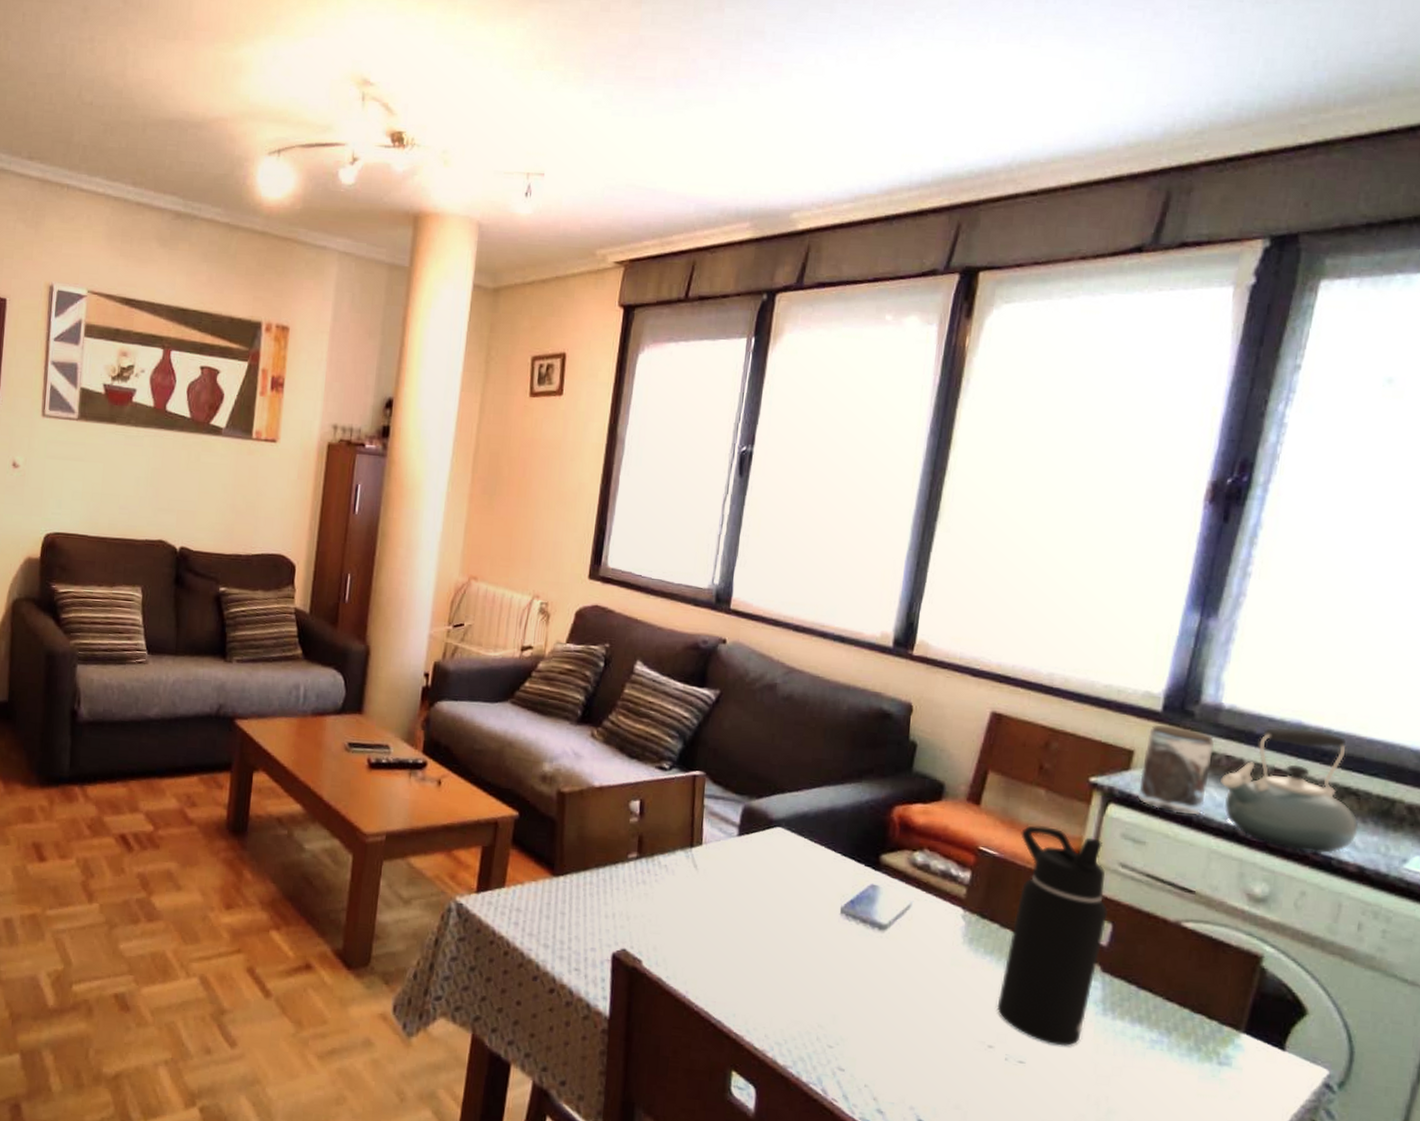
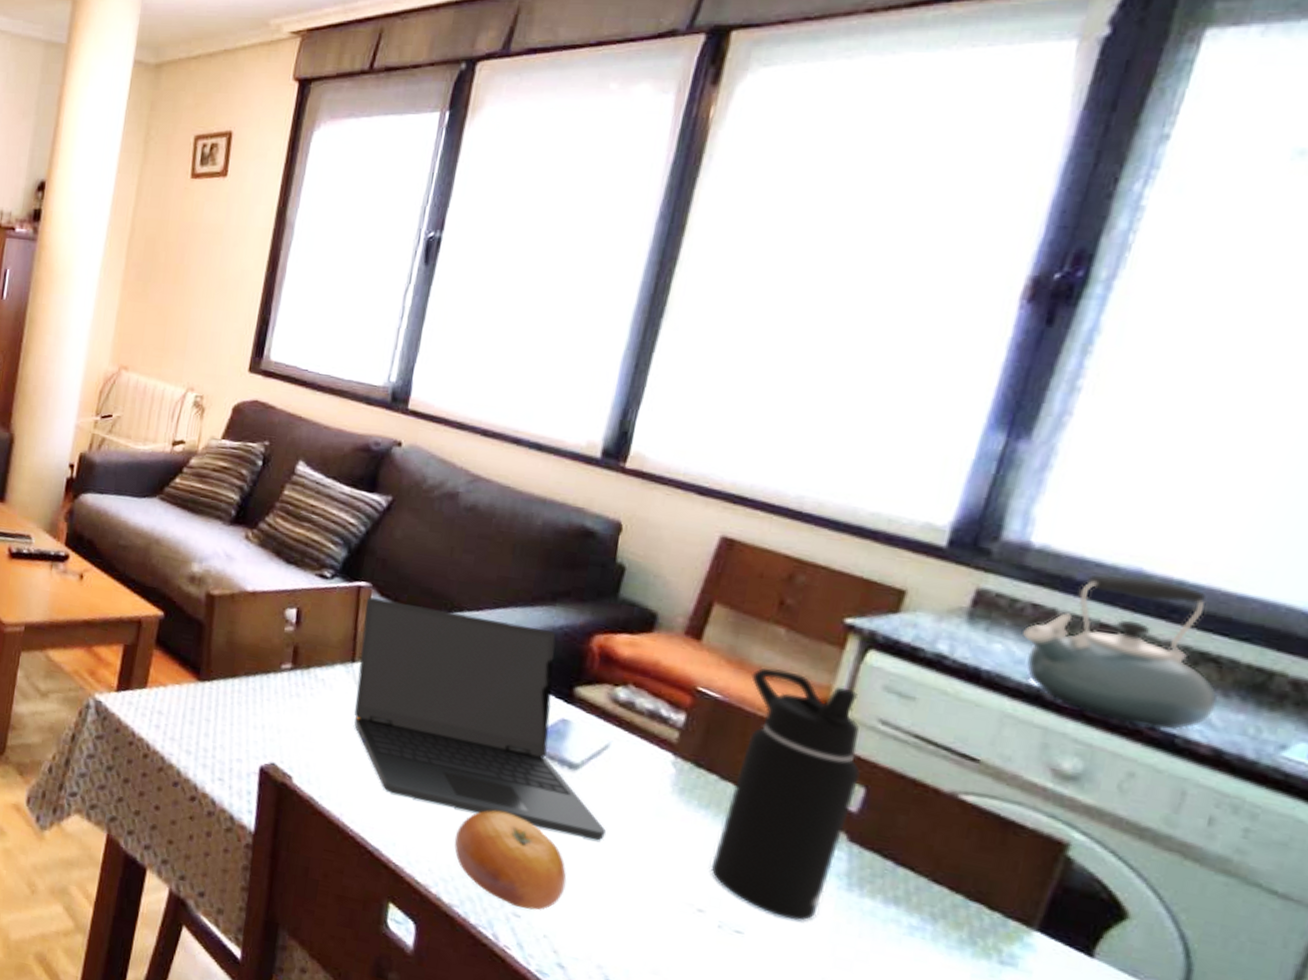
laptop: none [695,785,911,992] -> present [354,597,606,840]
fruit: none [785,974,882,1063] -> present [454,810,567,910]
jar: present [1137,725,1214,815] -> none [908,563,1017,672]

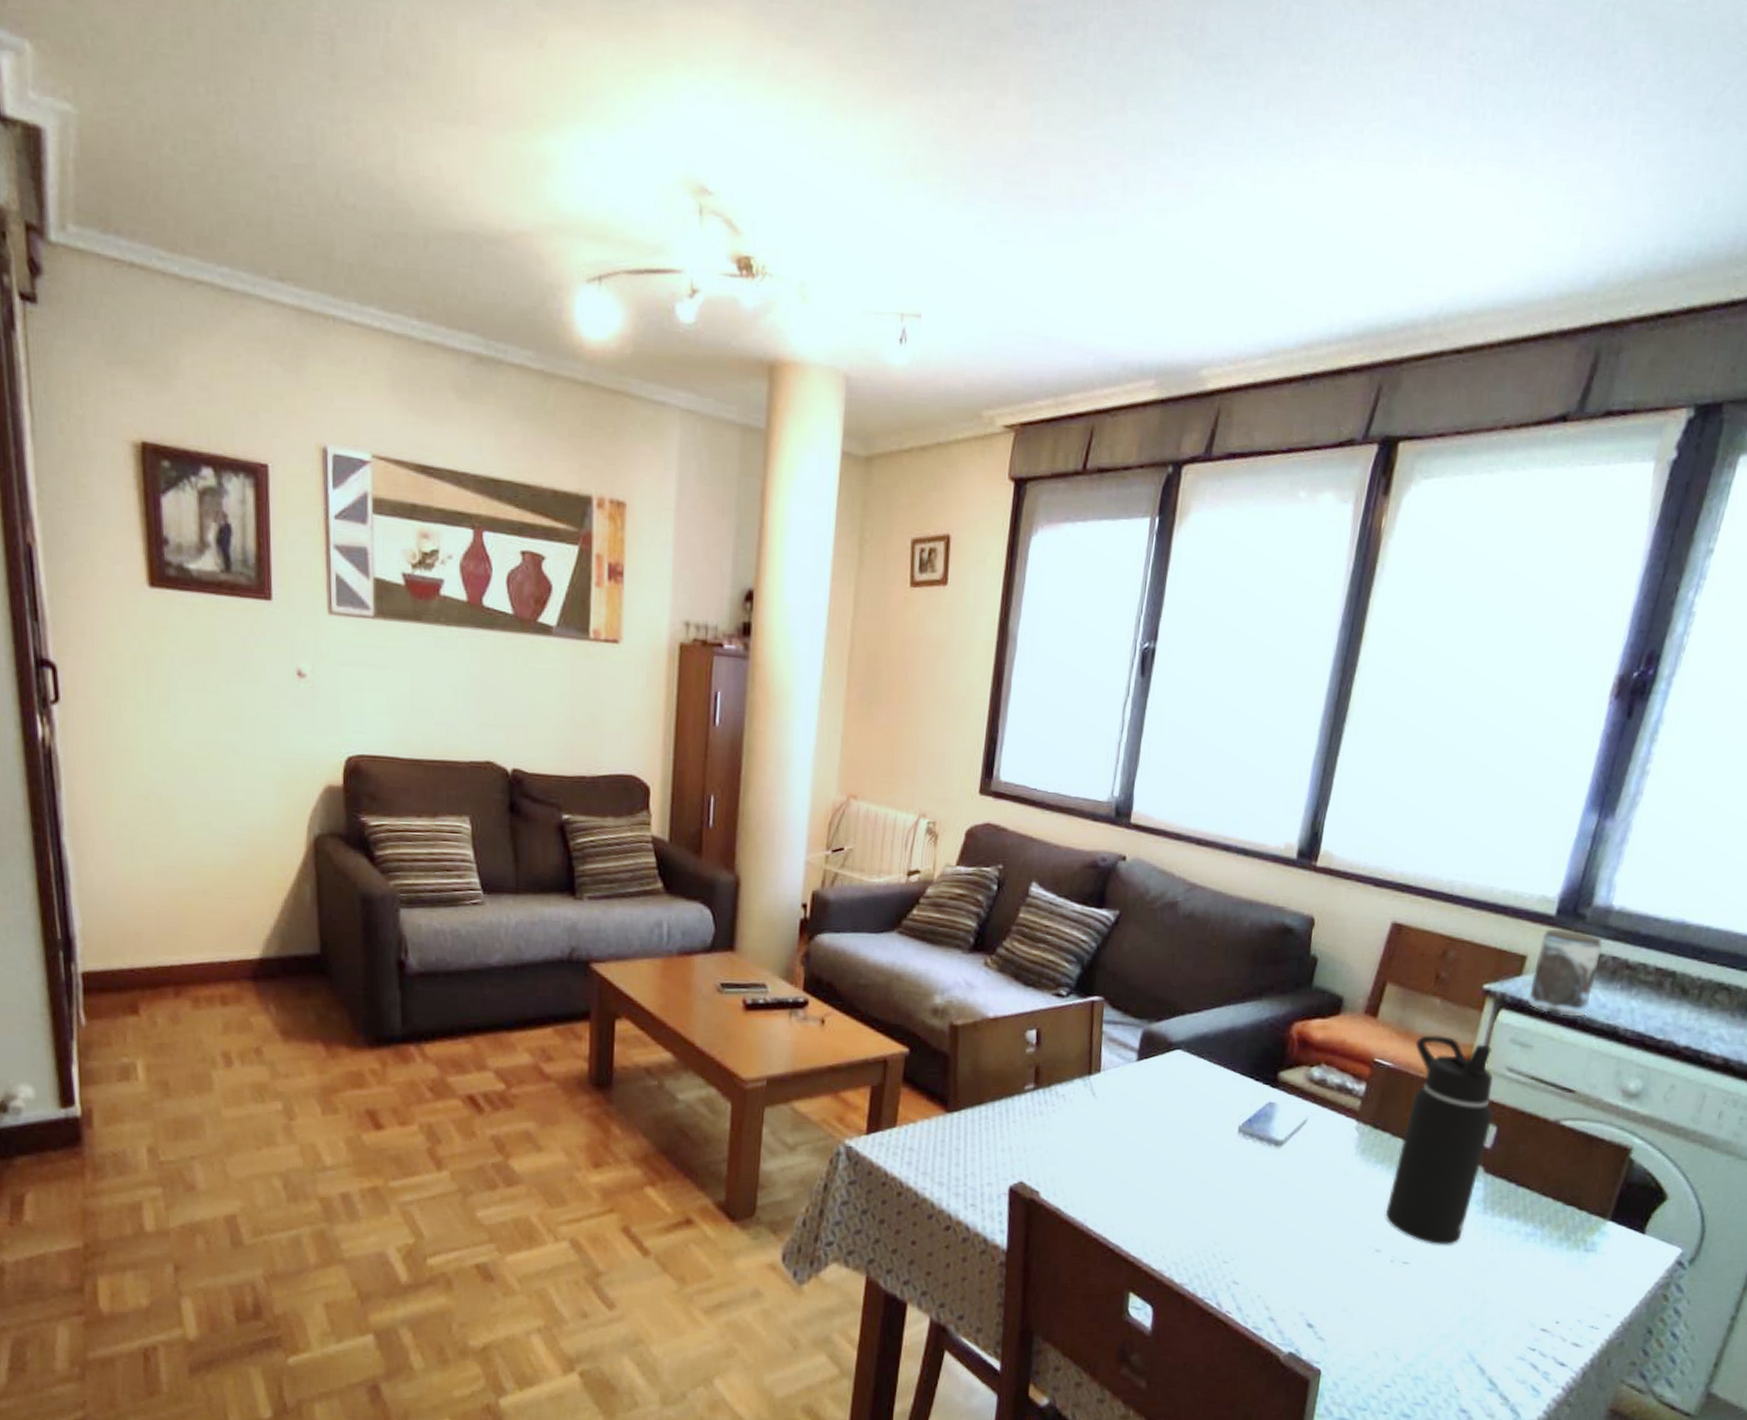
laptop: present [354,597,606,840] -> none [1093,1011,1305,1205]
fruit: present [454,810,567,910] -> none [1183,1193,1275,1275]
jar: none [908,563,1017,672] -> present [1528,929,1602,1017]
kettle: present [1022,574,1219,730] -> none [1605,927,1729,1048]

